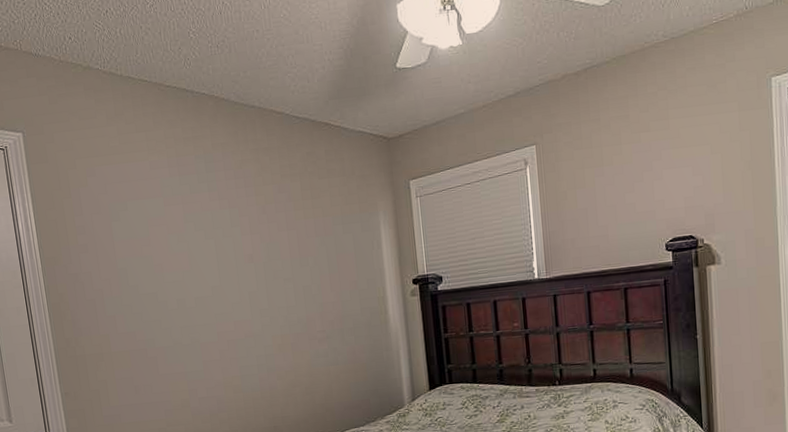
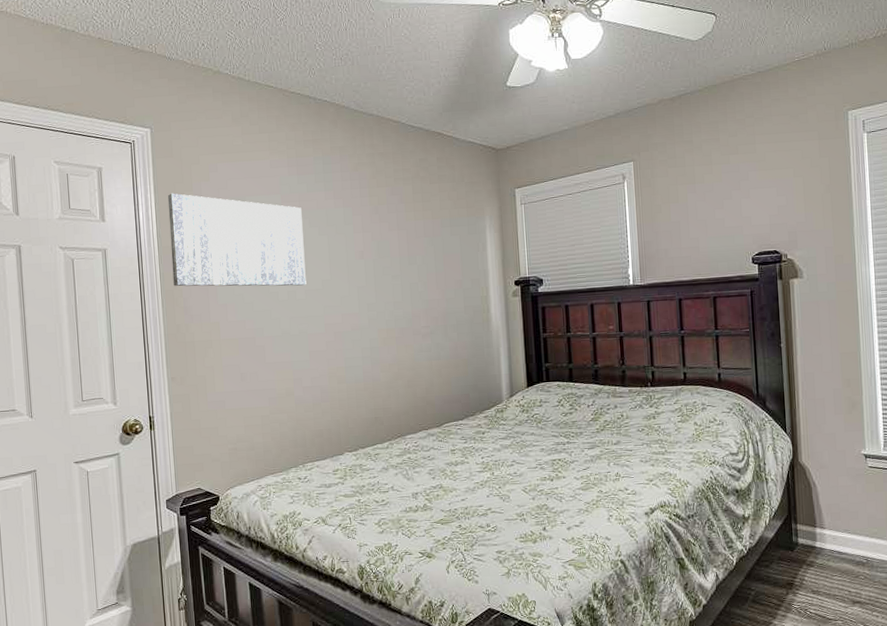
wall art: none [45,201,196,299] -> present [167,193,307,287]

